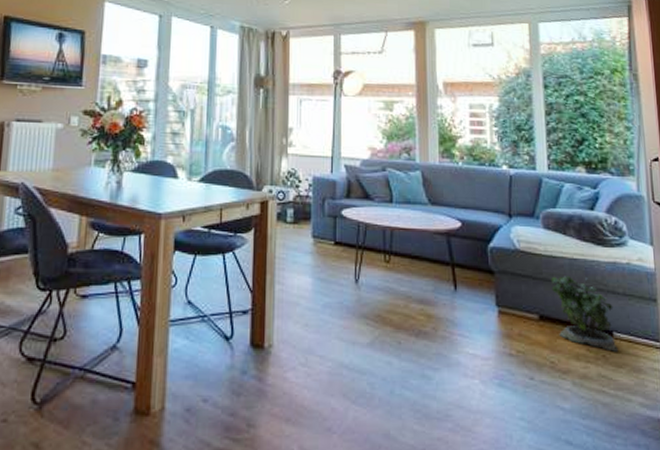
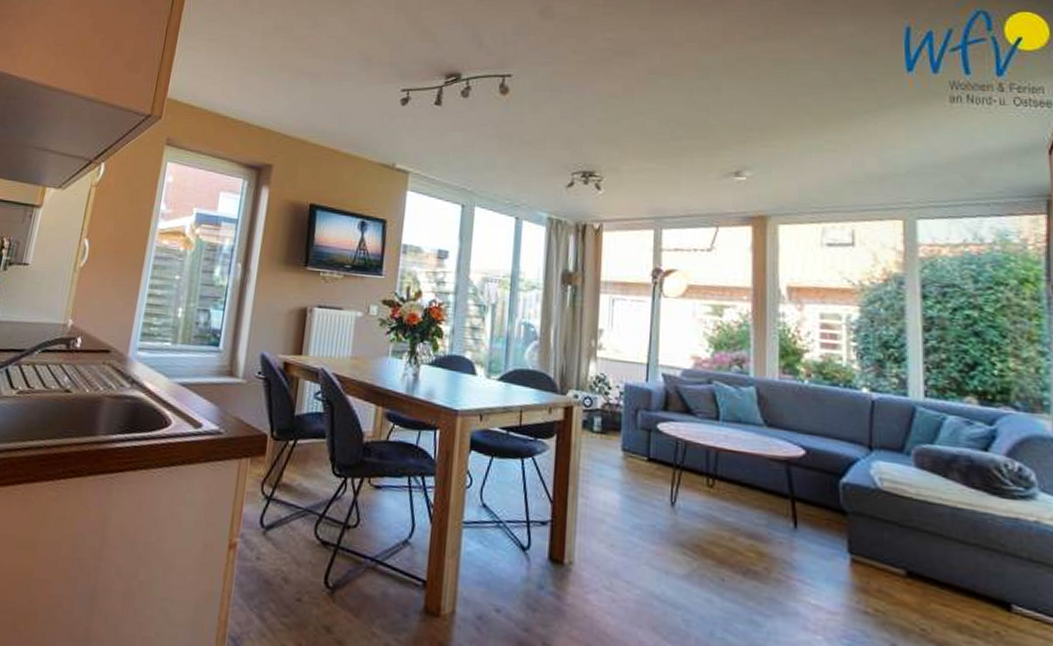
potted plant: present [551,276,619,352] -> none [925,527,1019,630]

